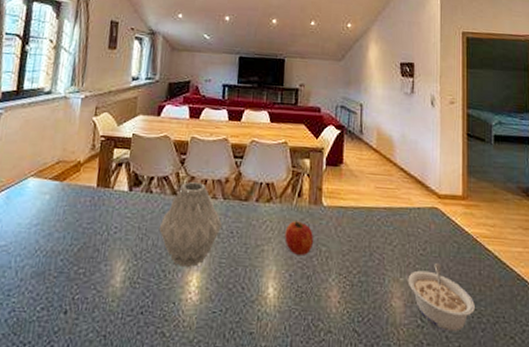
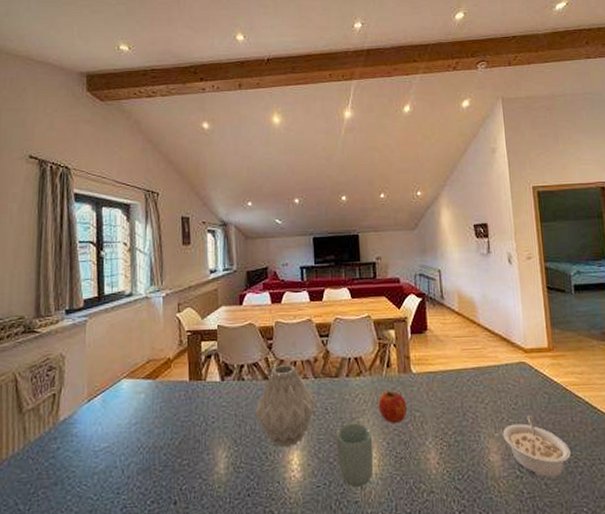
cup: none [236,250,276,319] -> present [336,423,374,488]

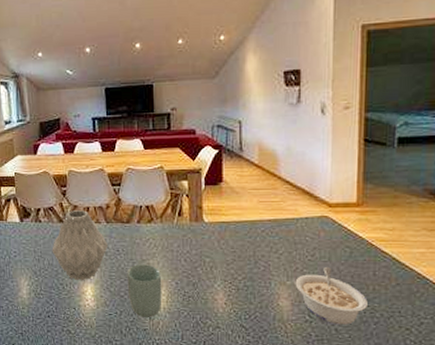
fruit: present [378,391,407,423] -> none [168,237,196,266]

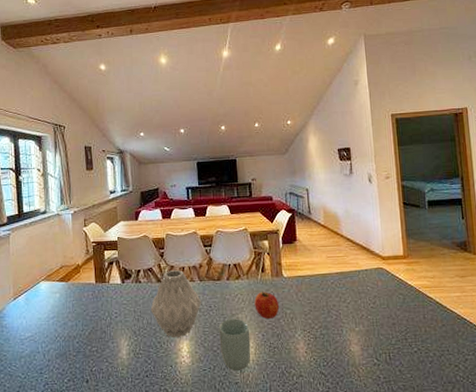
fruit: none [168,237,196,266] -> present [254,292,279,319]
legume: present [295,267,368,325] -> none [362,313,422,366]

